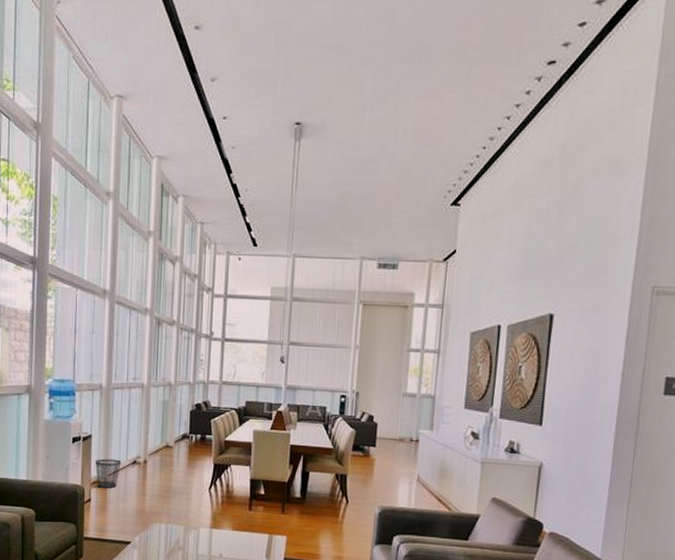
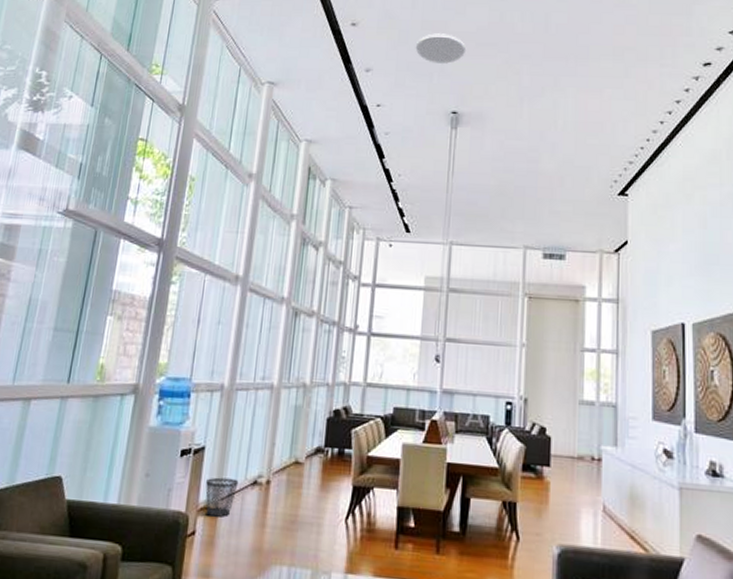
ceiling light: none [259,35,311,71] -> present [415,33,467,65]

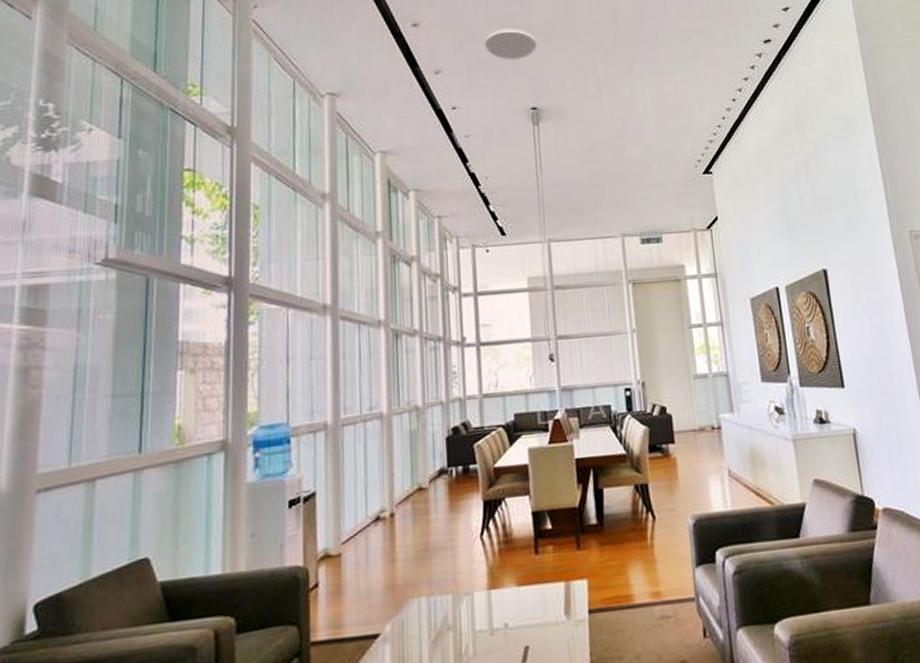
wastebasket: present [205,477,239,517] -> none [323,519,360,564]

